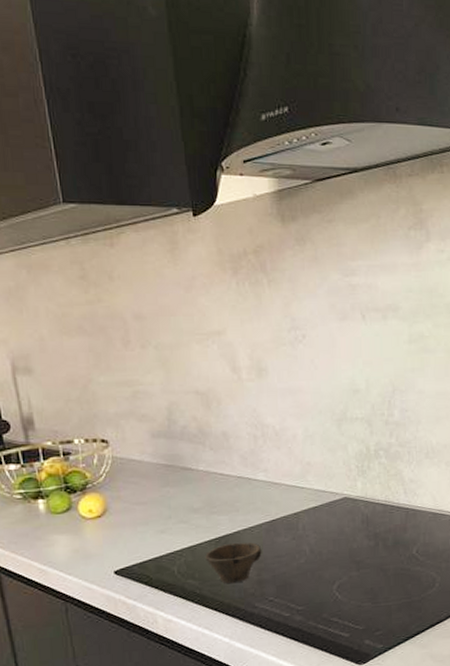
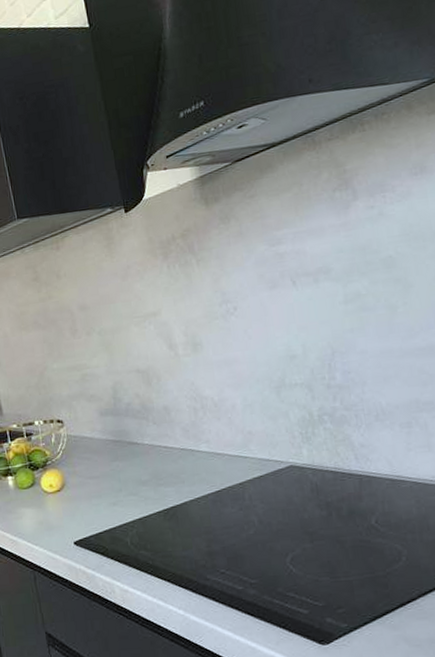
cup: present [205,542,262,584] -> none [155,513,210,555]

